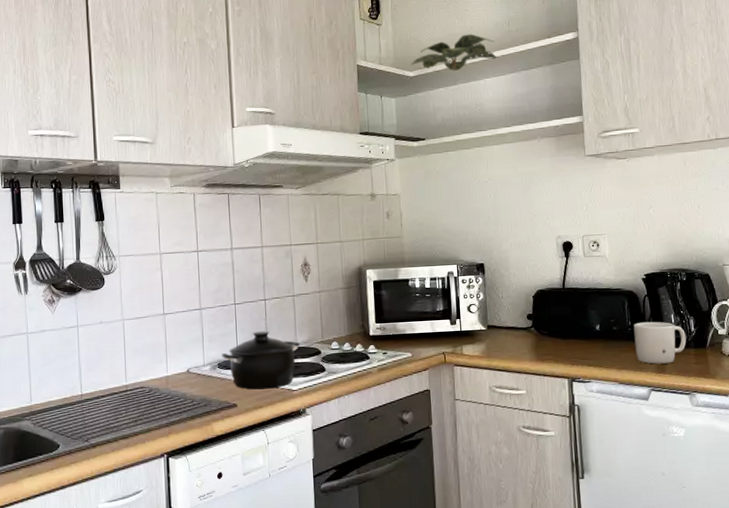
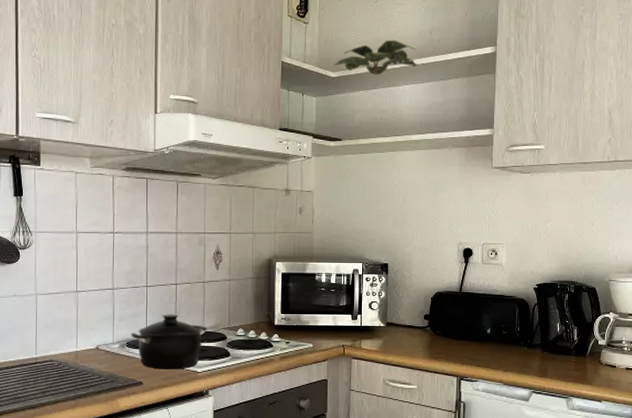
mug: present [633,321,687,365] -> none [521,328,569,369]

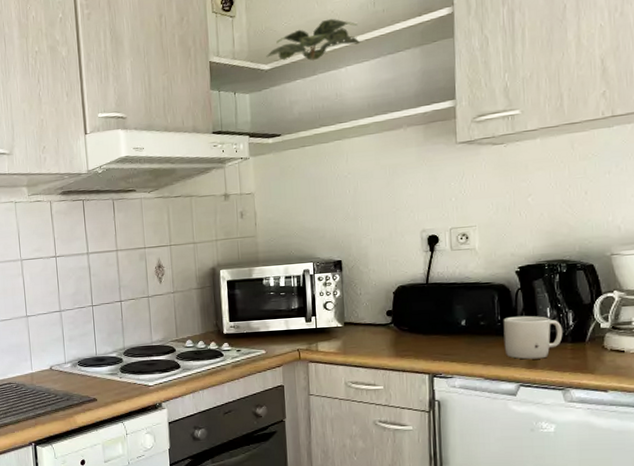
saucepan: present [131,314,207,369] -> none [81,331,155,385]
mug: none [521,328,569,369] -> present [503,315,563,360]

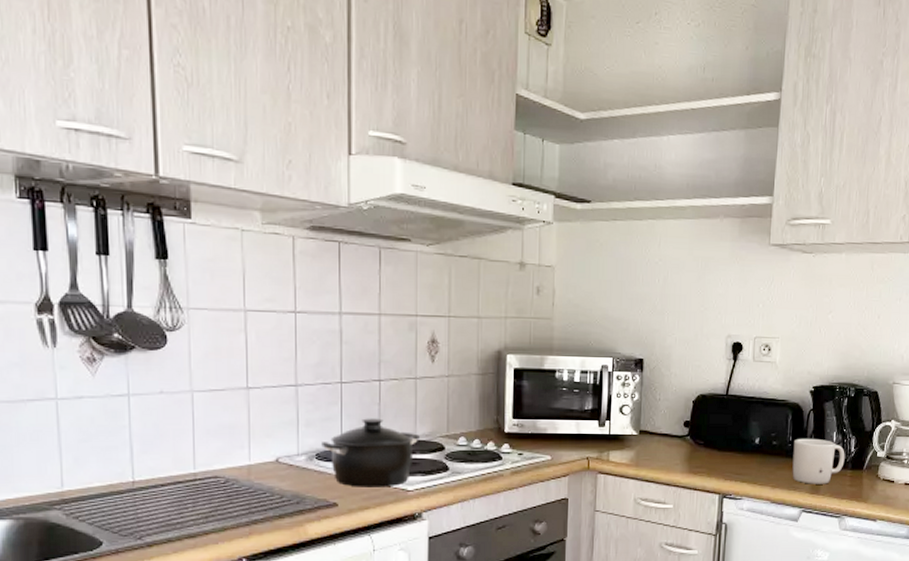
saucepan: none [81,331,155,385] -> present [322,418,420,487]
plant: present [266,18,360,61] -> none [583,74,686,121]

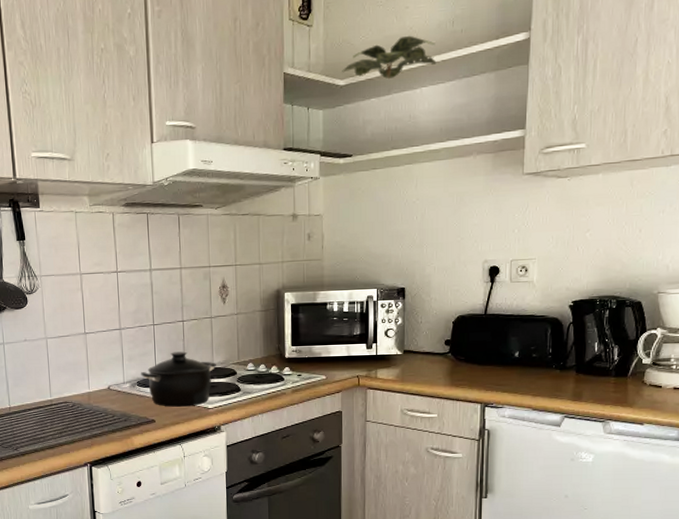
plant: none [583,74,686,121] -> present [342,35,437,80]
mug: present [792,438,845,484] -> none [553,349,608,392]

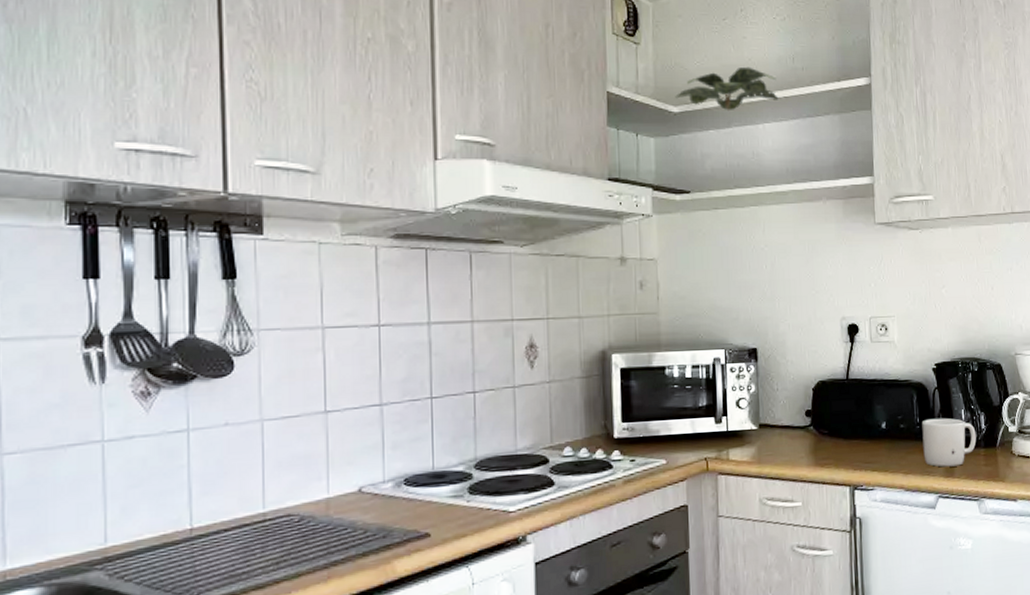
saucepan: present [141,351,216,407] -> none [410,434,521,513]
mug: none [553,349,608,392] -> present [922,418,977,468]

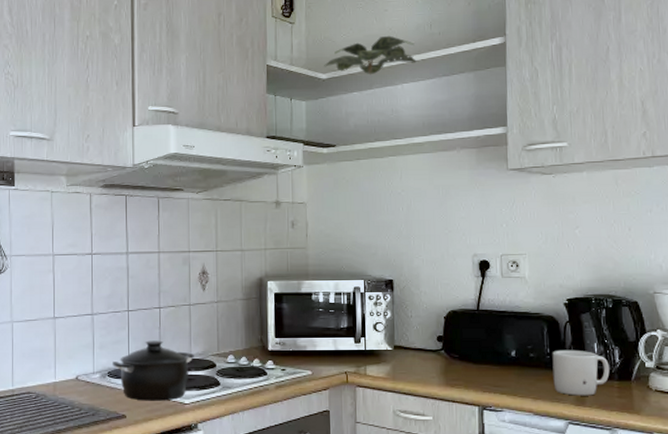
saucepan: none [410,434,521,513] -> present [113,340,194,401]

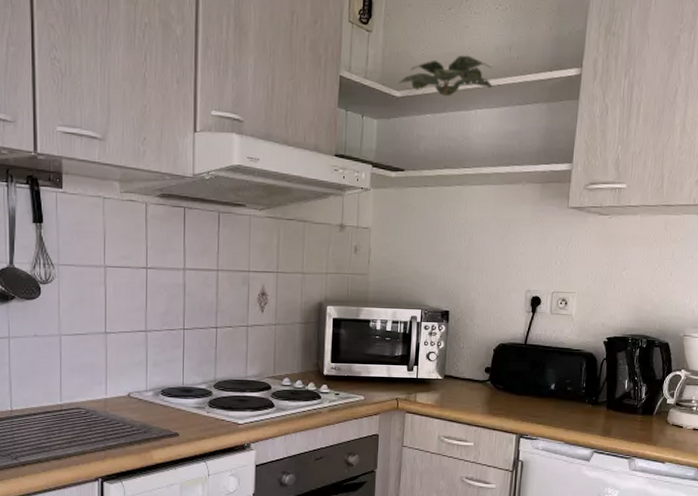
saucepan: present [113,340,194,401] -> none [166,360,250,421]
mug: present [552,350,610,396] -> none [585,385,636,428]

